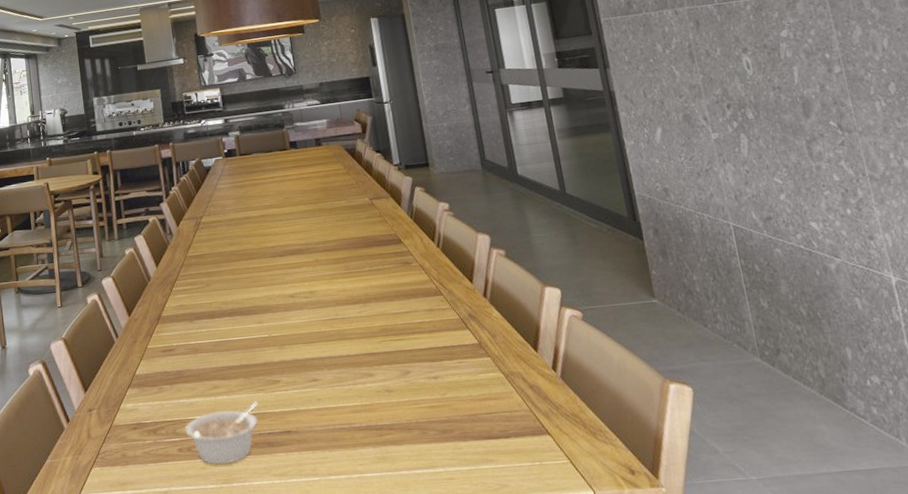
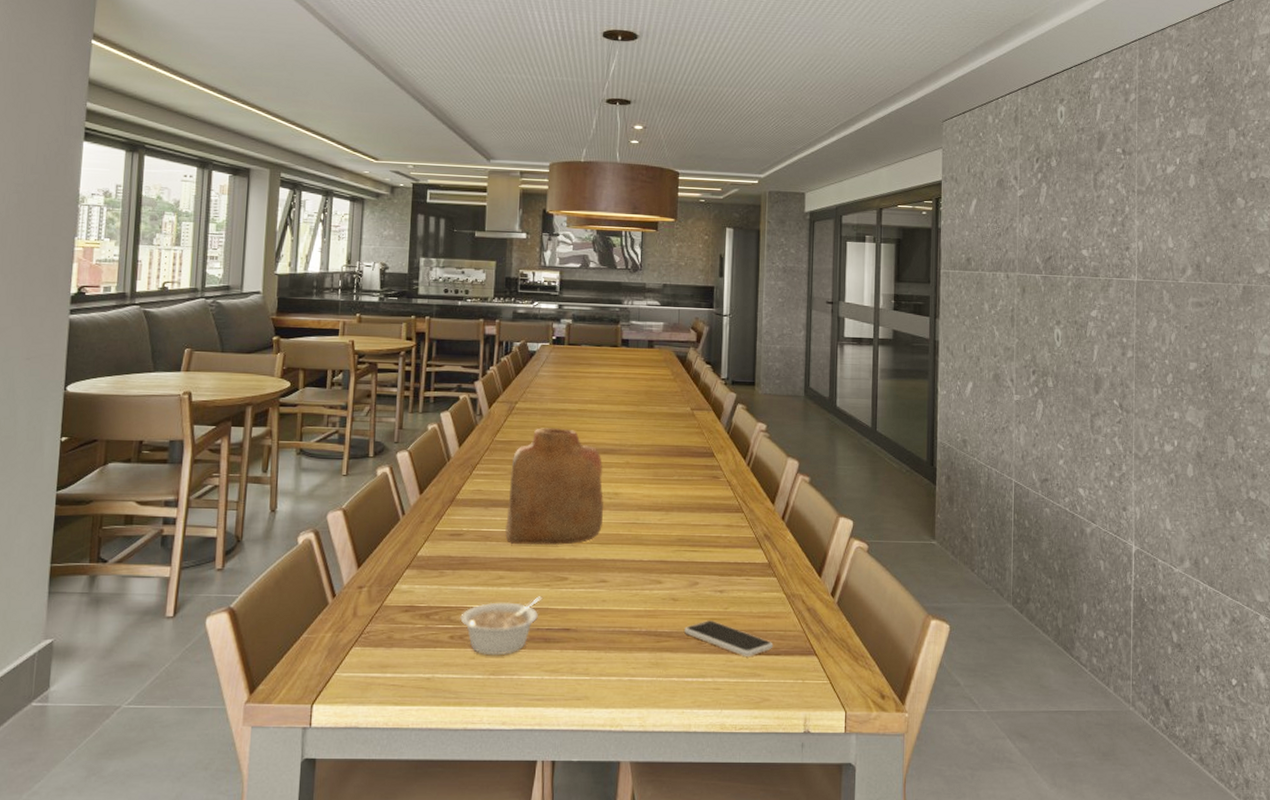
vase: none [207,235,304,353] -> present [505,428,603,546]
smartphone: none [405,408,501,442] -> present [685,621,773,656]

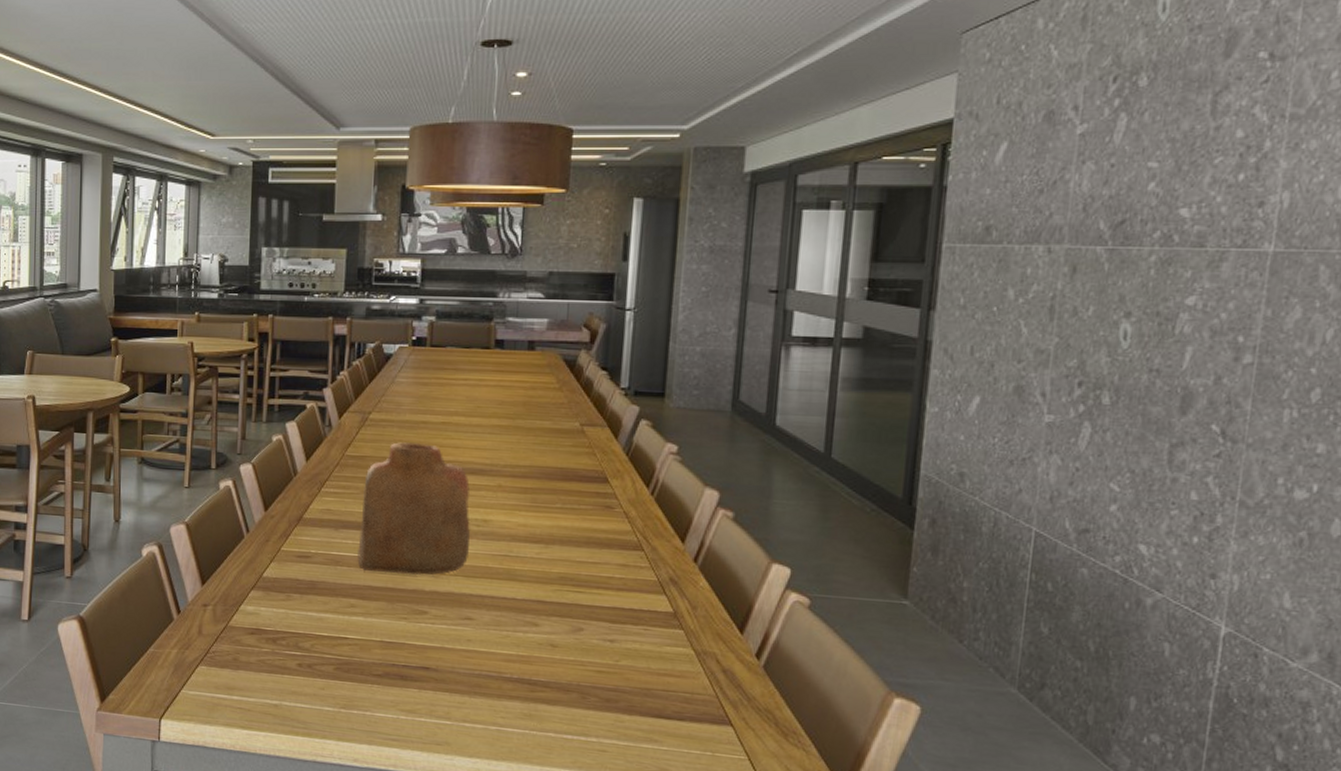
legume: present [460,596,544,656] -> none [309,629,400,689]
smartphone: present [685,621,773,656] -> none [565,673,676,719]

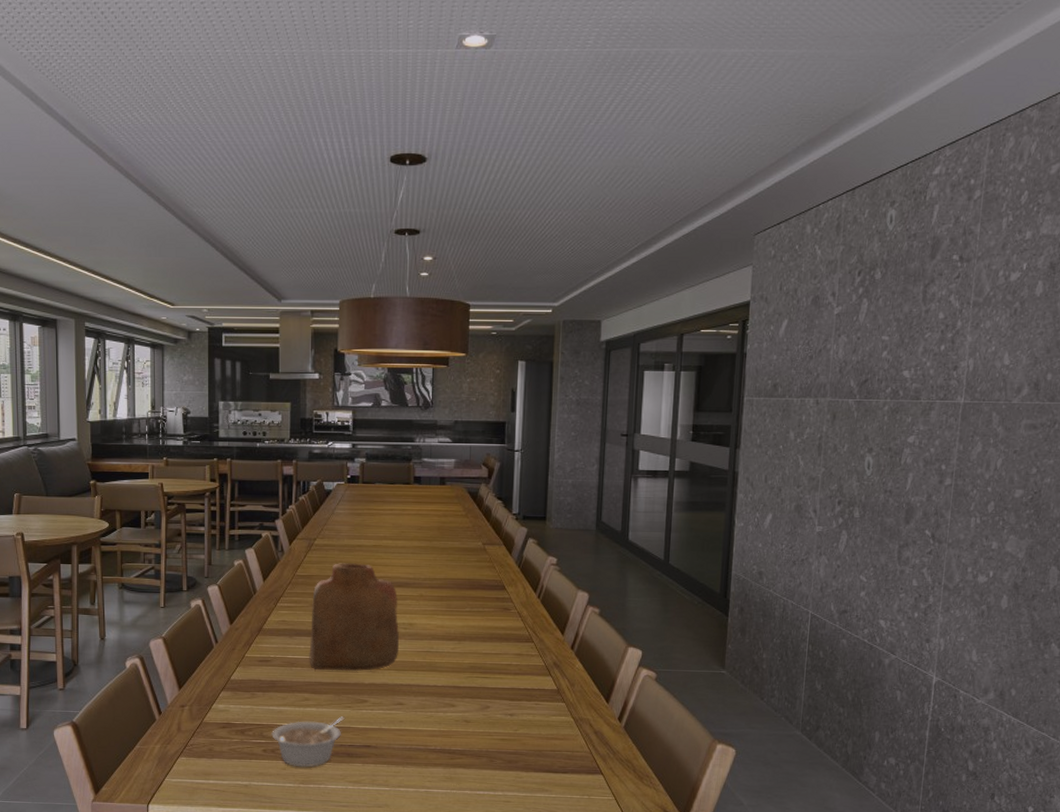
legume: none [309,629,400,689] -> present [271,716,346,768]

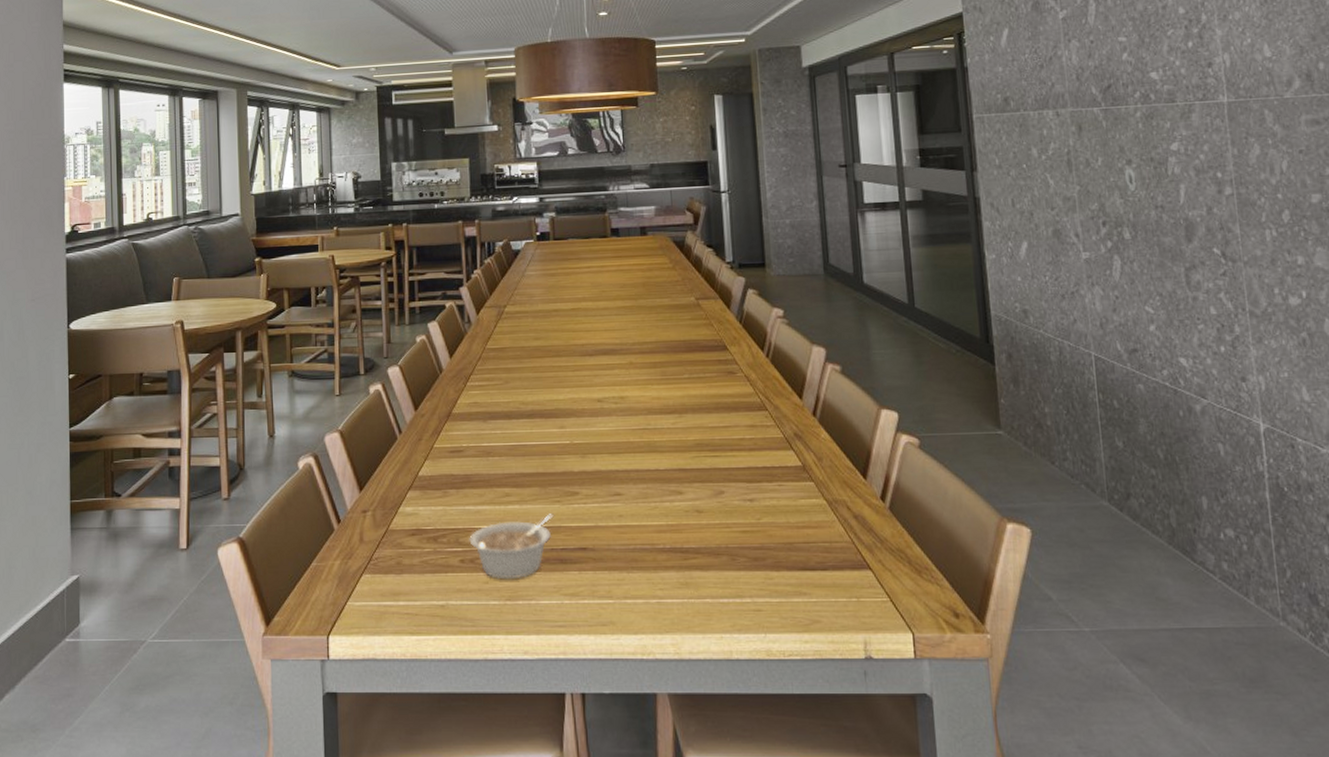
vase: present [309,563,399,672] -> none [506,330,610,459]

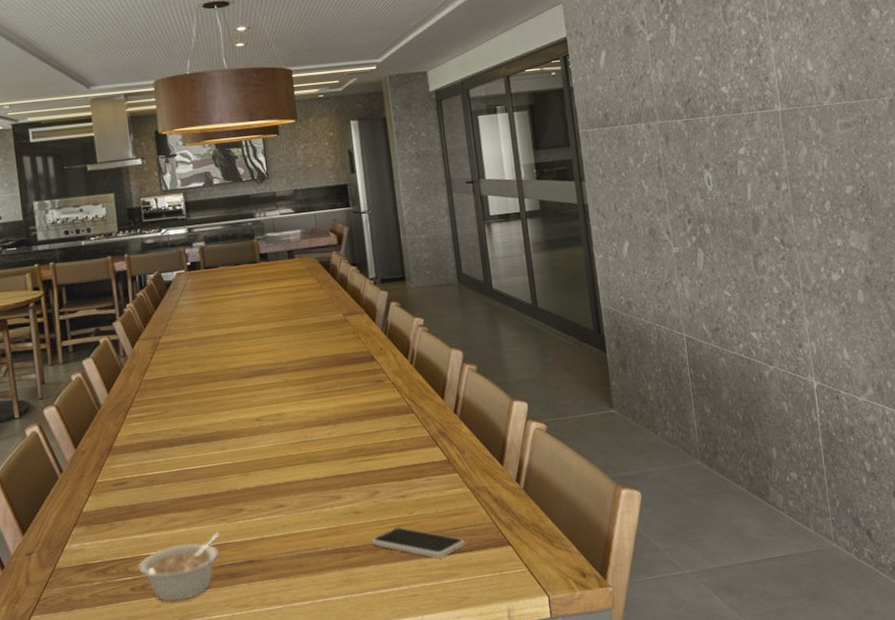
smartphone: none [714,533,819,573] -> present [372,527,465,558]

